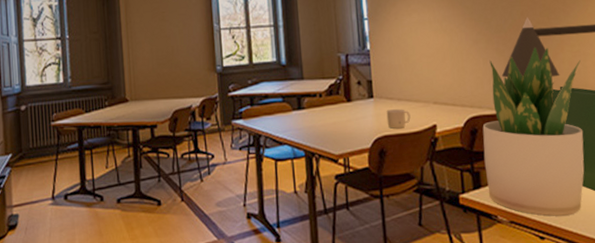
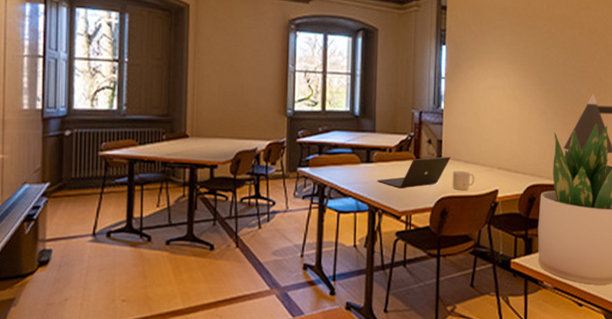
laptop: none [310,95,383,132] -> present [377,156,451,189]

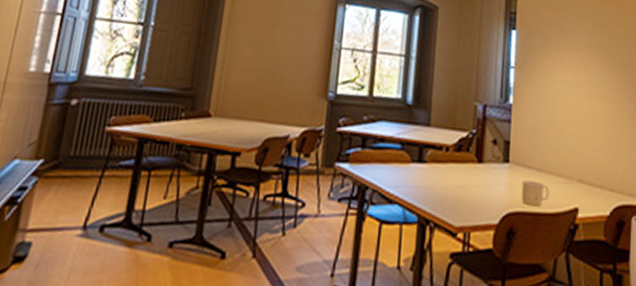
laptop: present [377,156,451,189] -> none [429,161,520,198]

